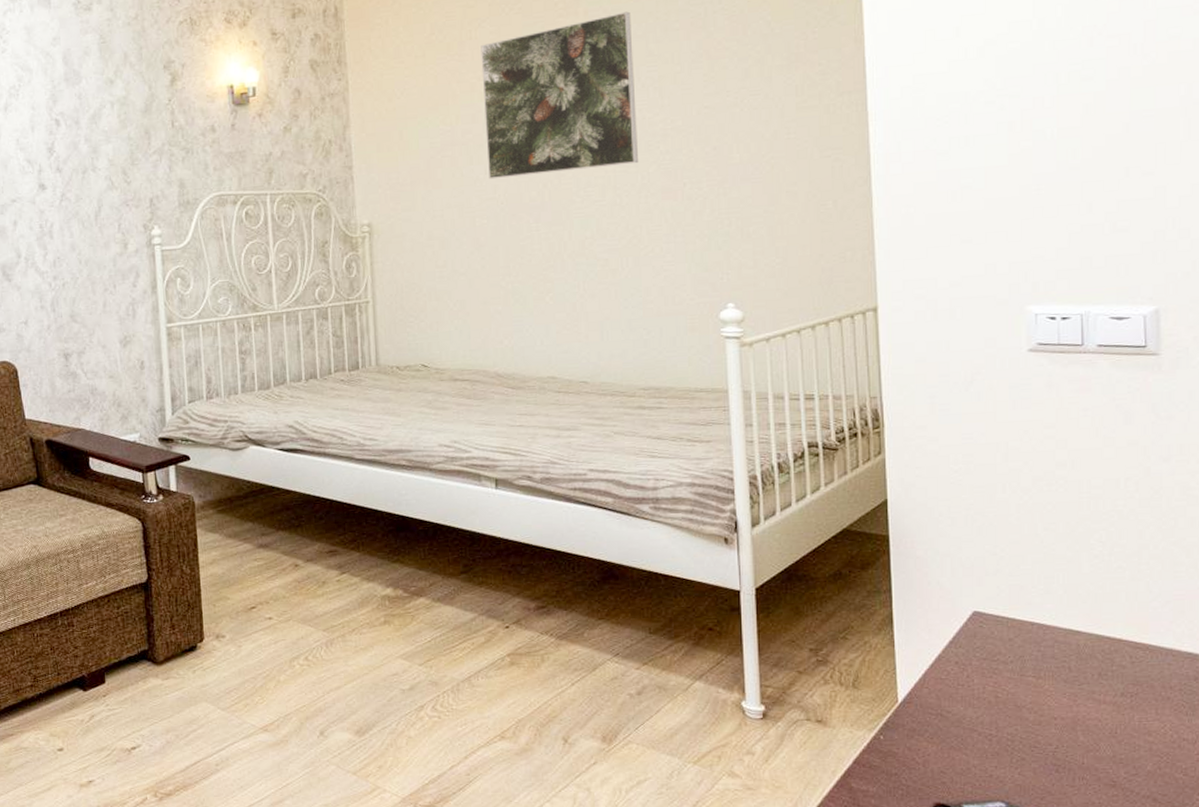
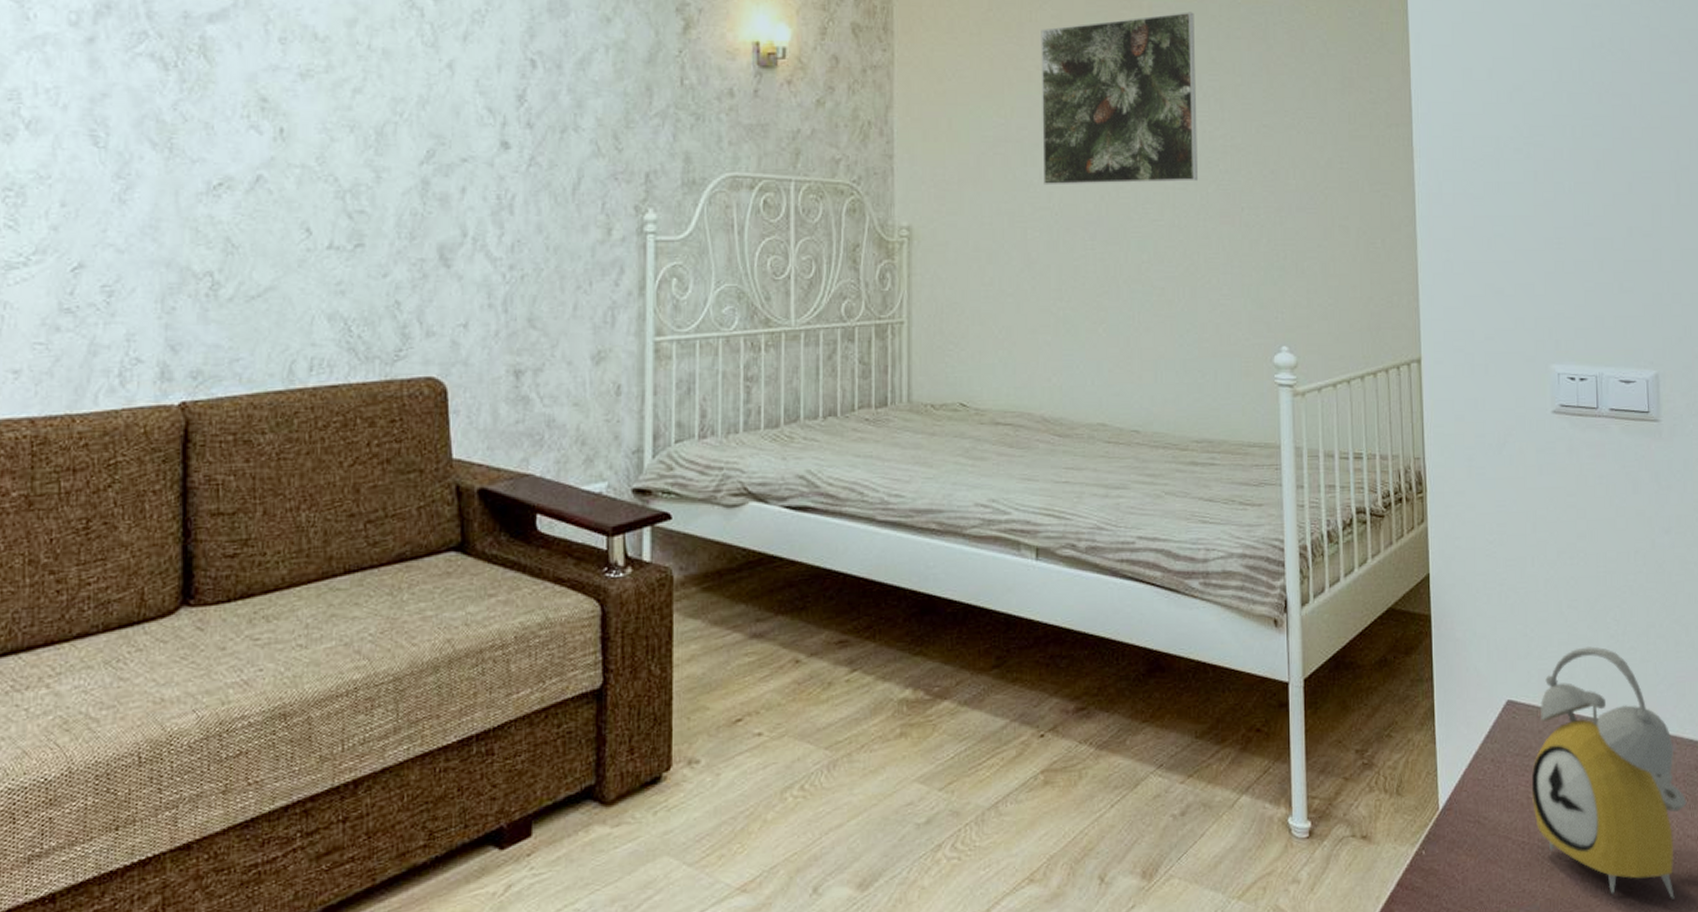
alarm clock: none [1000,565,1184,794] -> present [1531,646,1687,899]

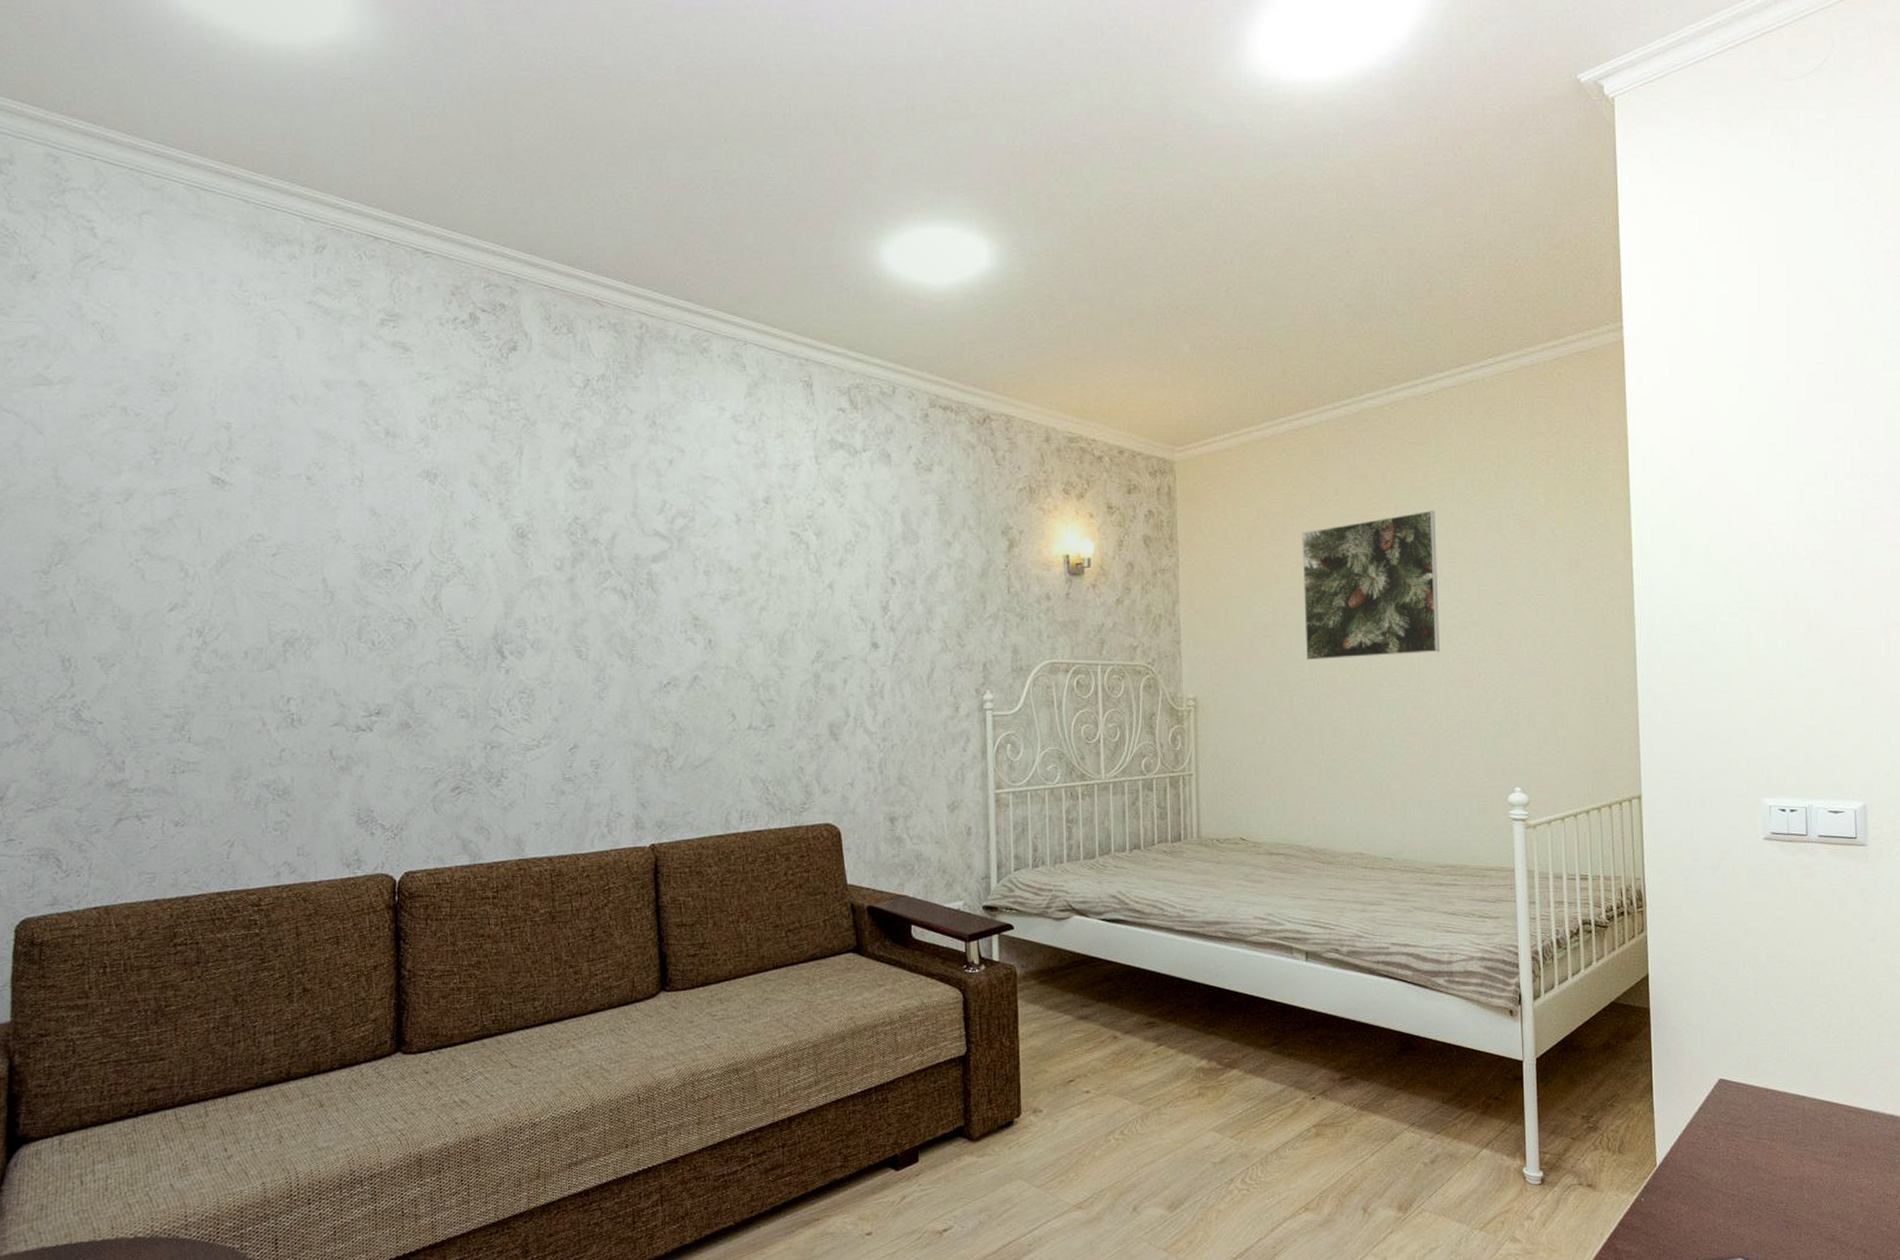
alarm clock: present [1531,646,1687,899] -> none [1741,1036,1887,1246]

